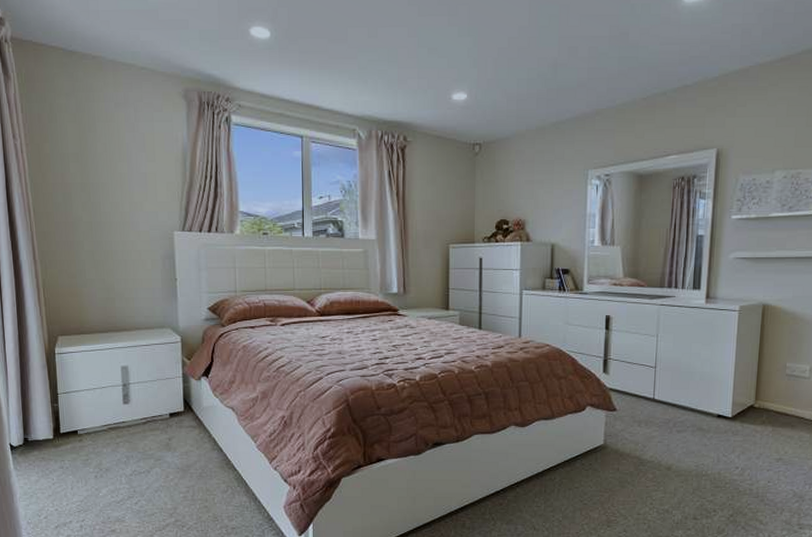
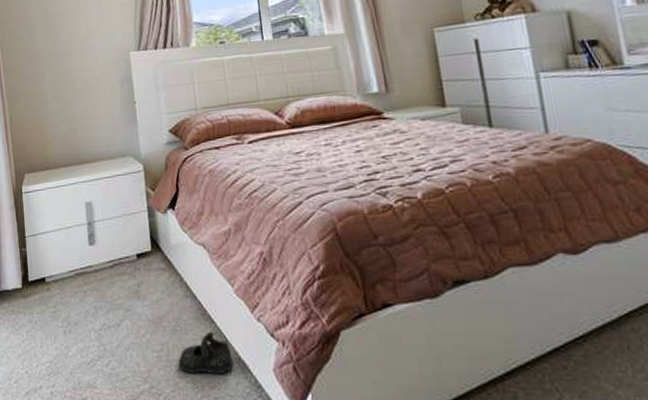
mary jane shoe: none [202,477,250,510] -> present [178,331,233,374]

